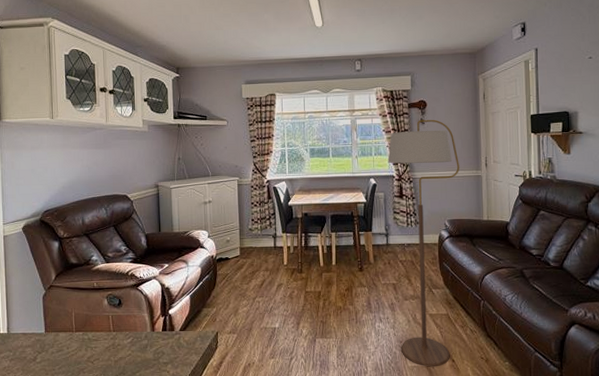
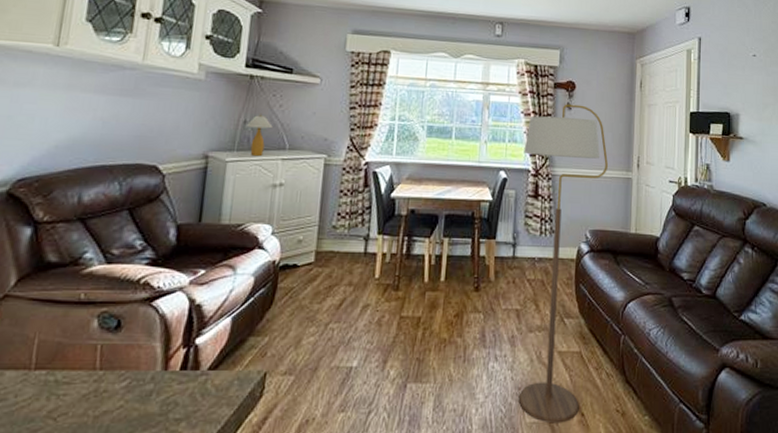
table lamp: none [180,152,198,183] -> present [245,114,273,157]

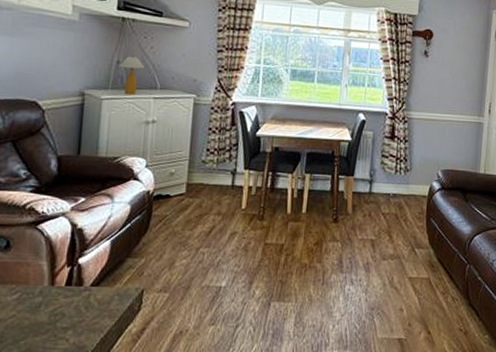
floor lamp: present [518,104,609,424] -> none [371,51,462,340]

